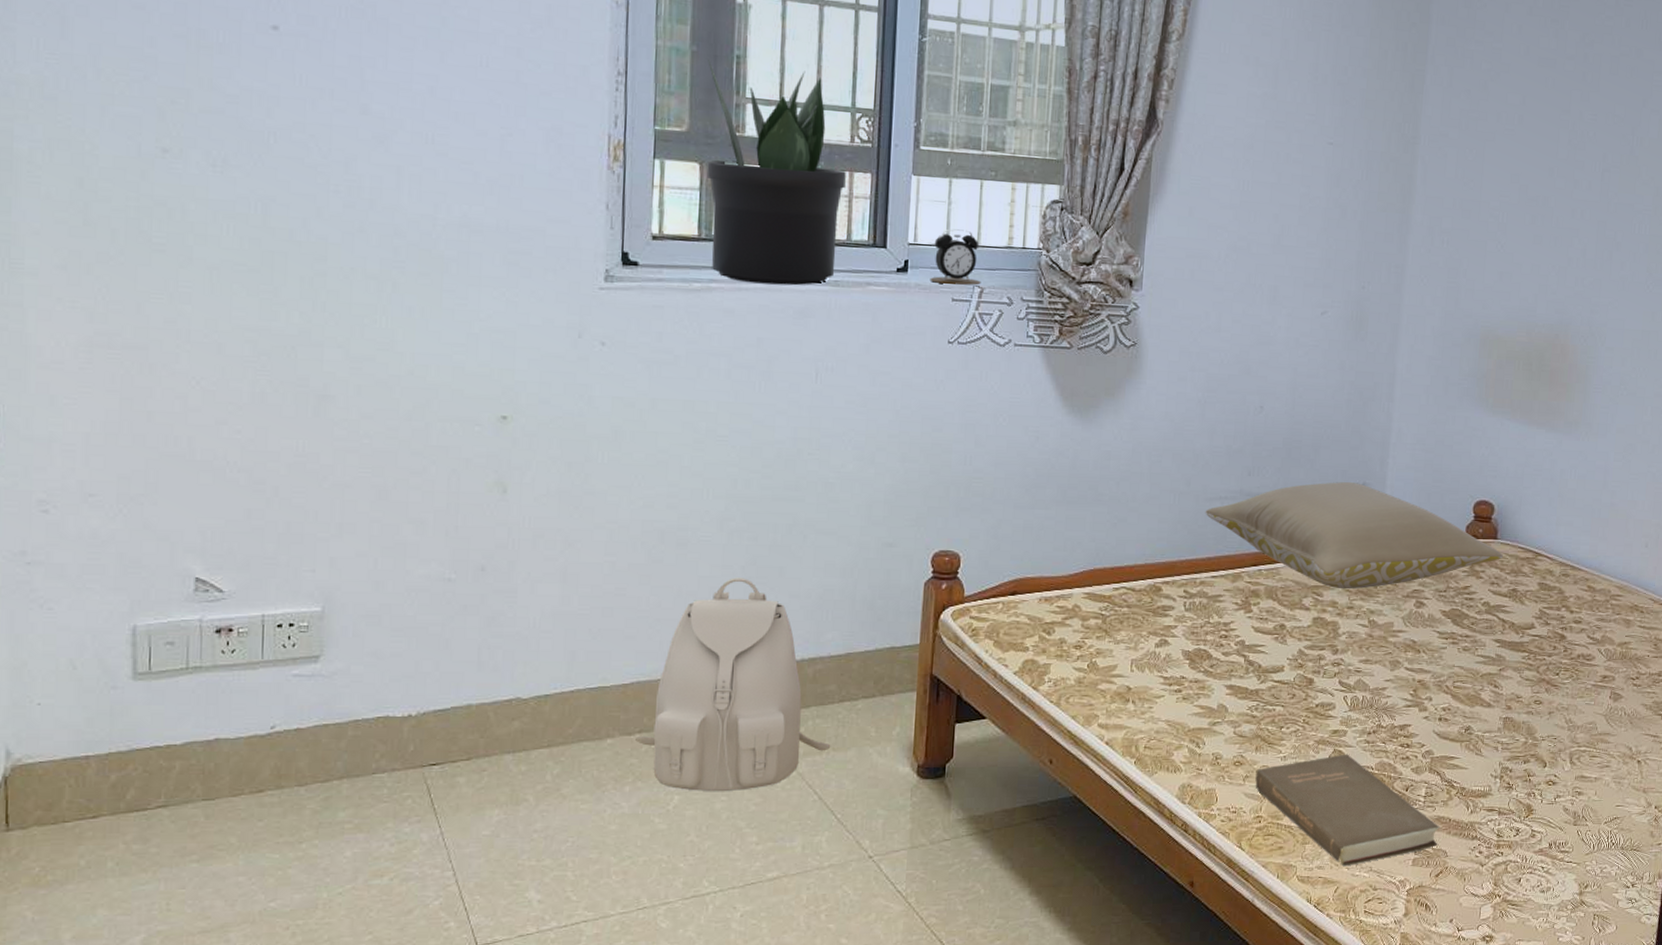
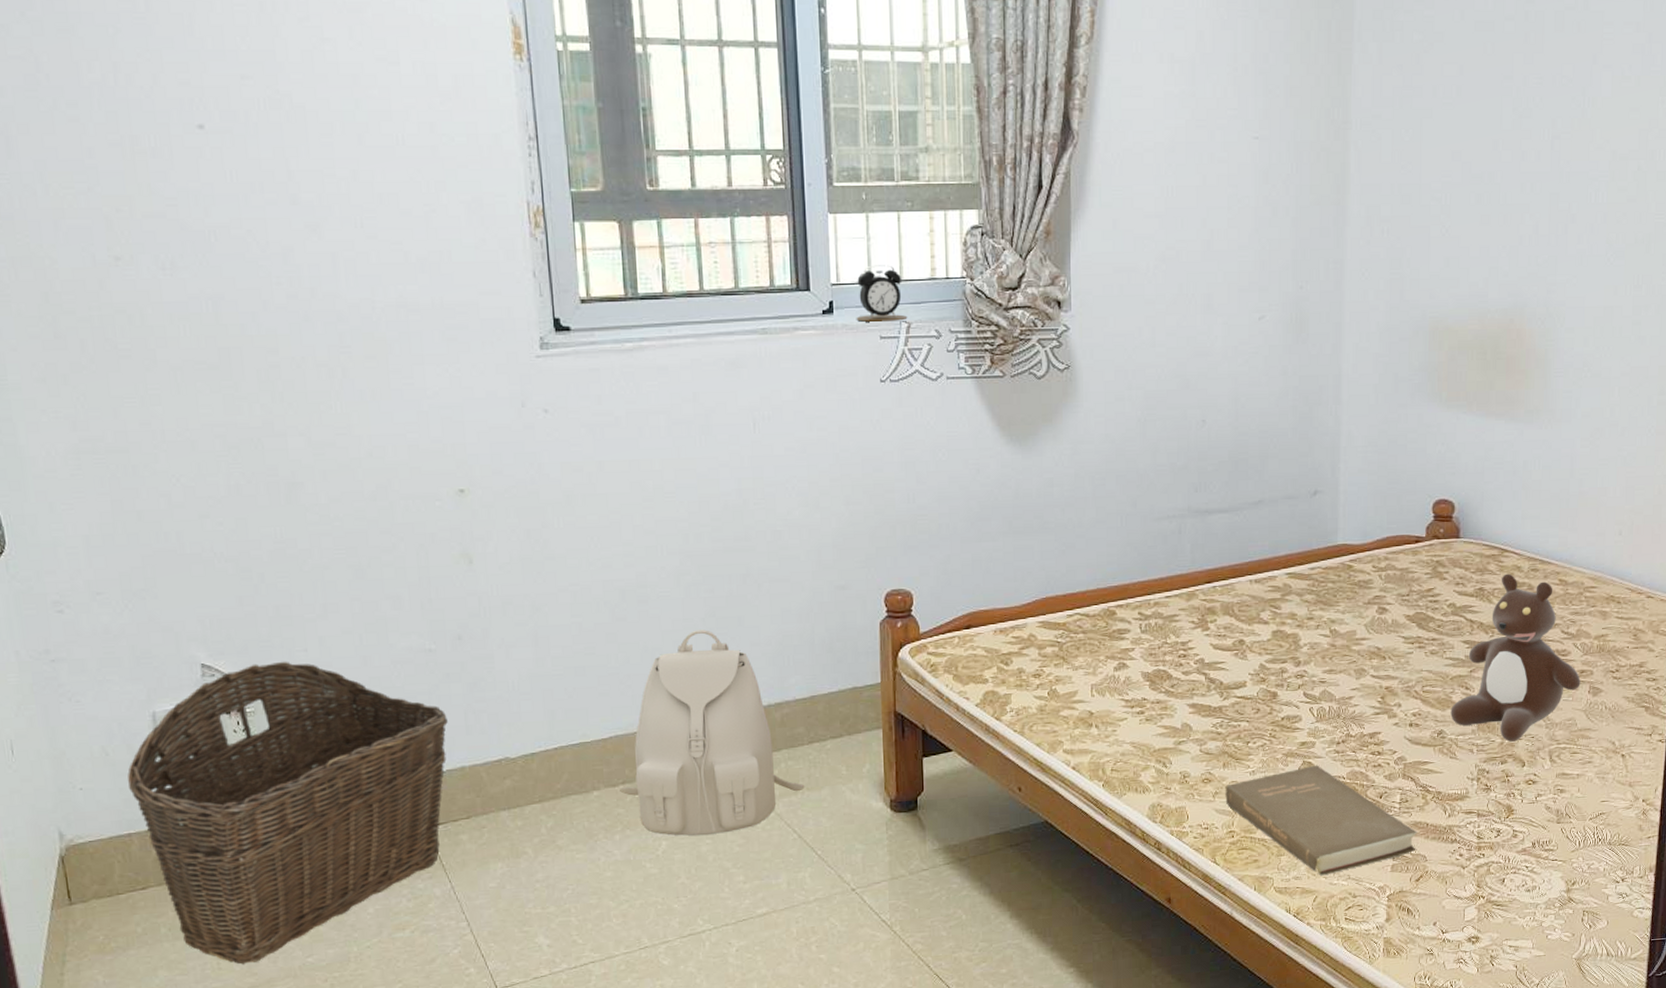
wicker basket: none [93,580,459,906] -> present [127,661,448,965]
planter: present [706,58,846,286] -> none [614,114,763,338]
pillow: present [1205,482,1503,590] -> none [1154,491,1467,601]
stuffed animal: none [1478,577,1603,742] -> present [1450,573,1581,742]

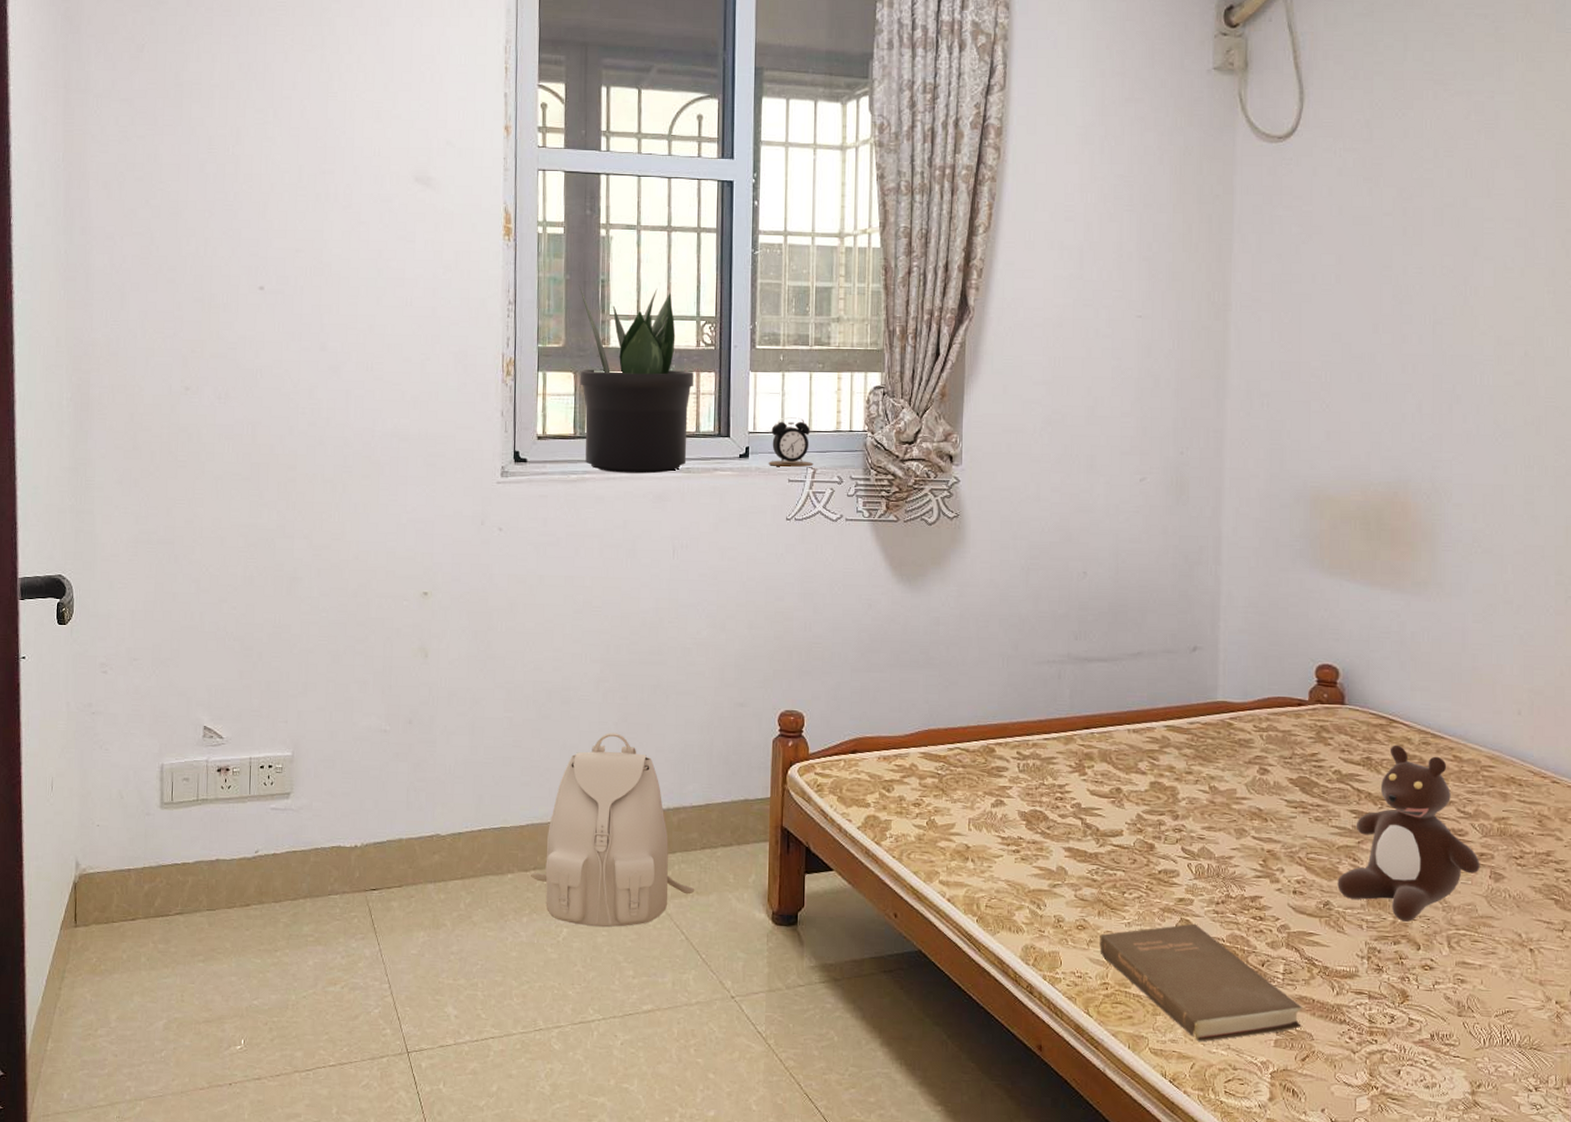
wicker basket: present [127,661,448,965] -> none [134,729,393,999]
planter: none [614,114,763,338] -> present [579,284,694,474]

